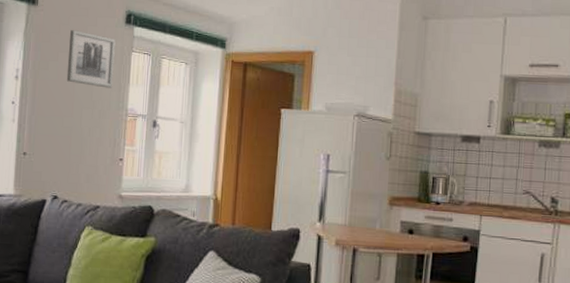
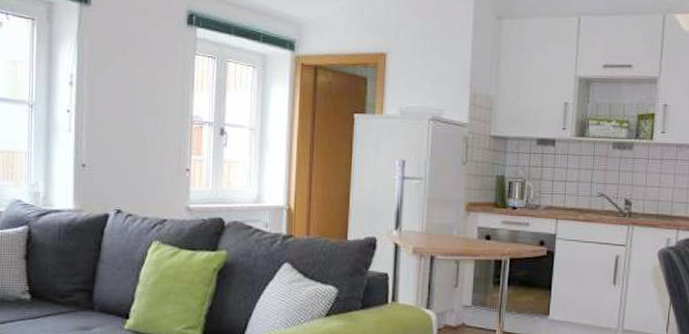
wall art: present [66,30,116,88] -> none [125,32,177,94]

